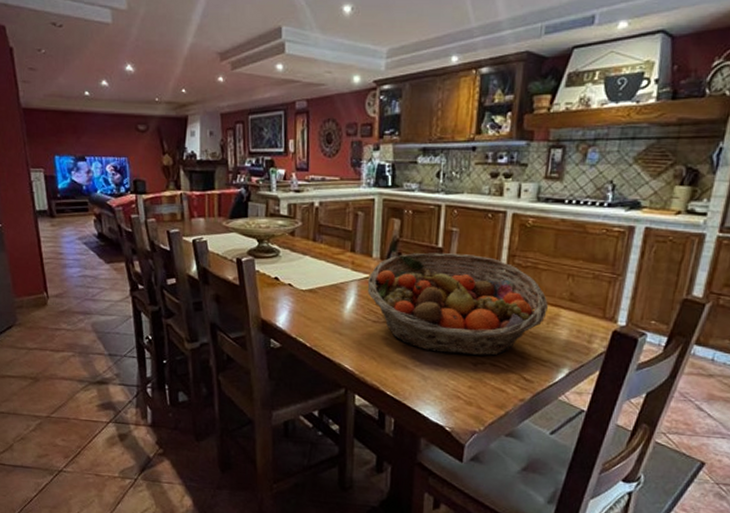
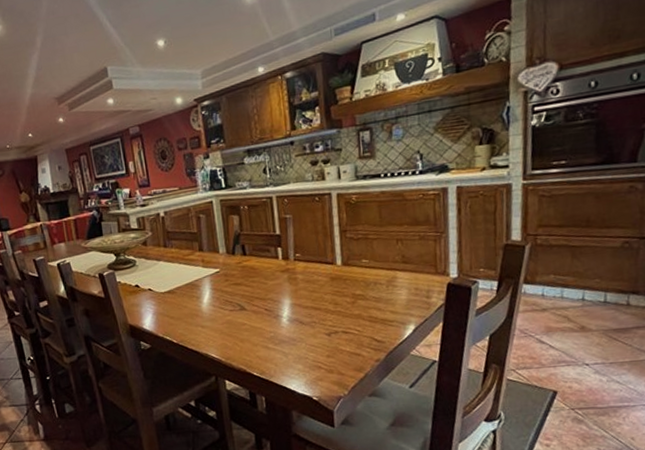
fruit basket: present [367,252,548,356] -> none [218,236,385,330]

